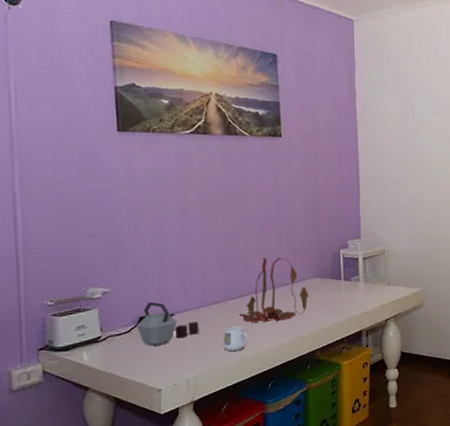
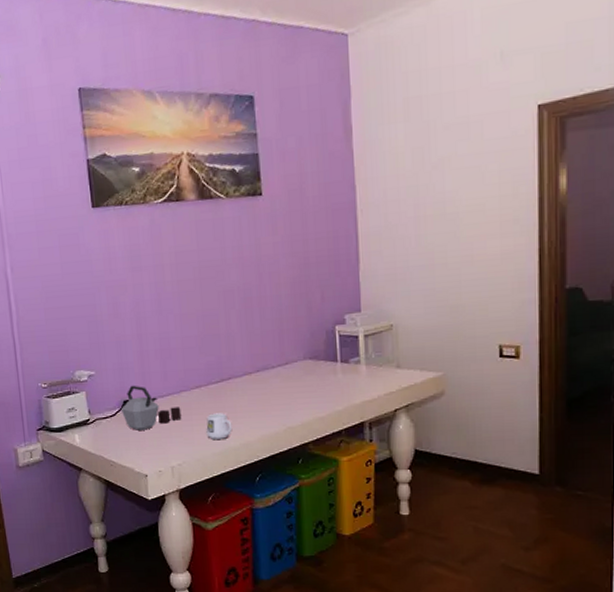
plant: present [238,257,309,324] -> none [221,336,299,411]

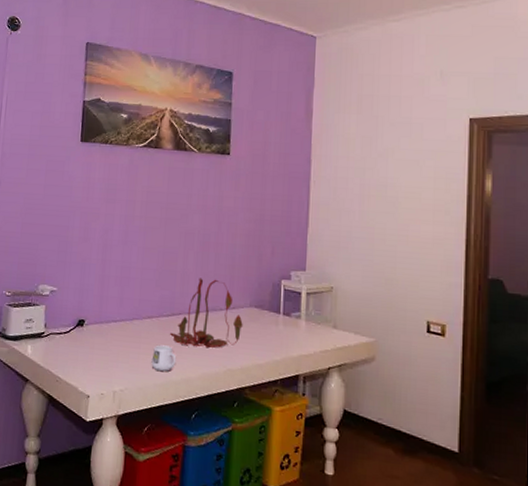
kettle: present [121,385,182,432] -> none [75,306,131,352]
plant: none [221,336,299,411] -> present [169,278,243,349]

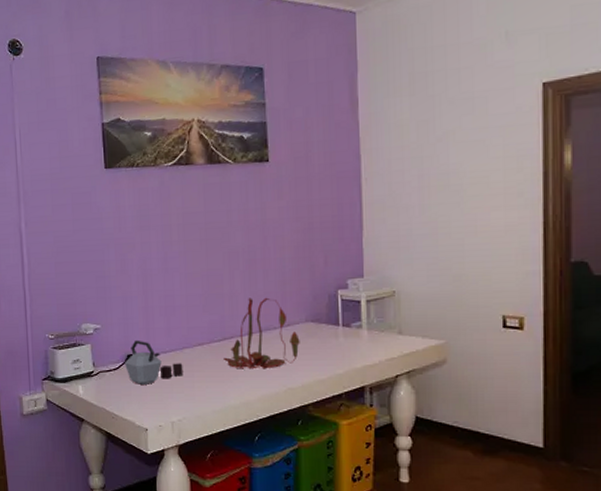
kettle: none [75,306,131,352] -> present [125,340,183,386]
mug: present [151,344,177,372] -> none [207,371,233,398]

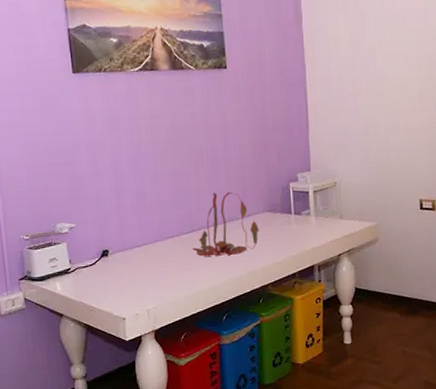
kettle: present [125,340,183,386] -> none [101,236,157,279]

